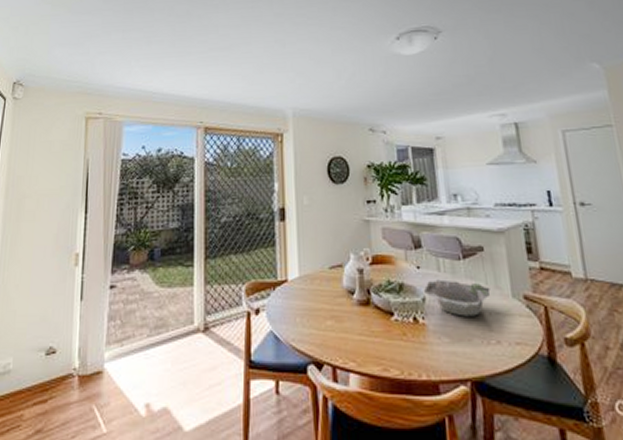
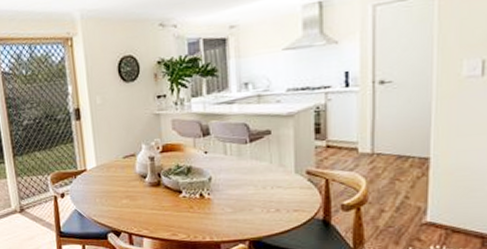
bowl: present [423,279,491,317] -> none [210,161,274,191]

